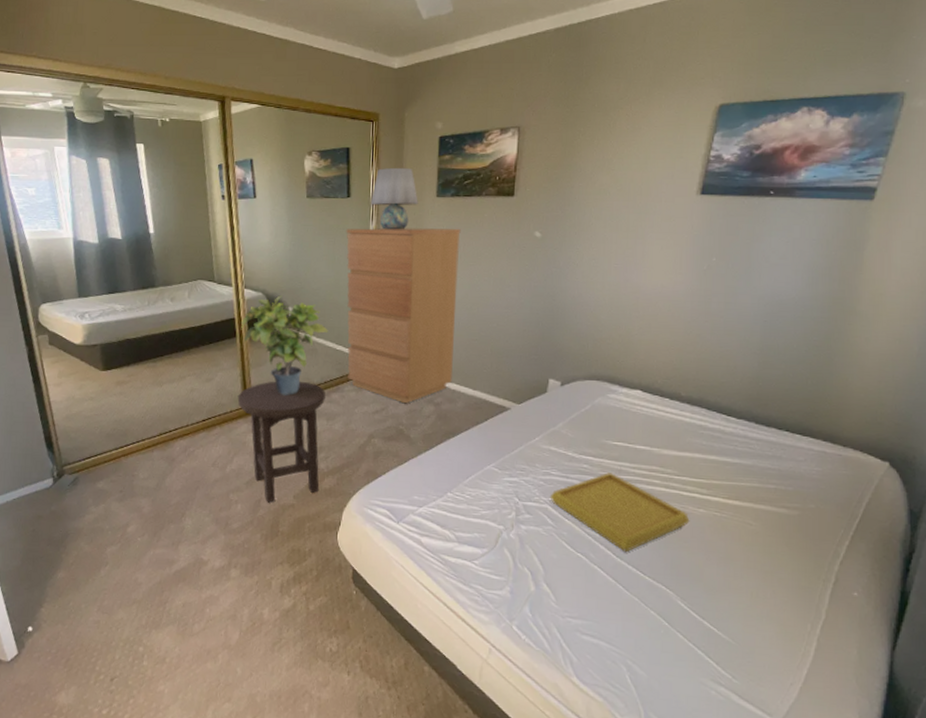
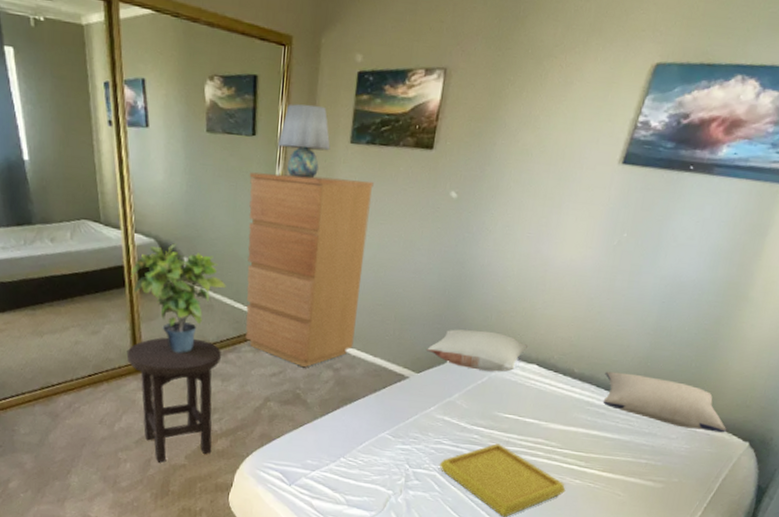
pillow: none [526,359,628,399] -> present [427,329,528,372]
pillow: none [714,393,859,453] -> present [603,371,726,433]

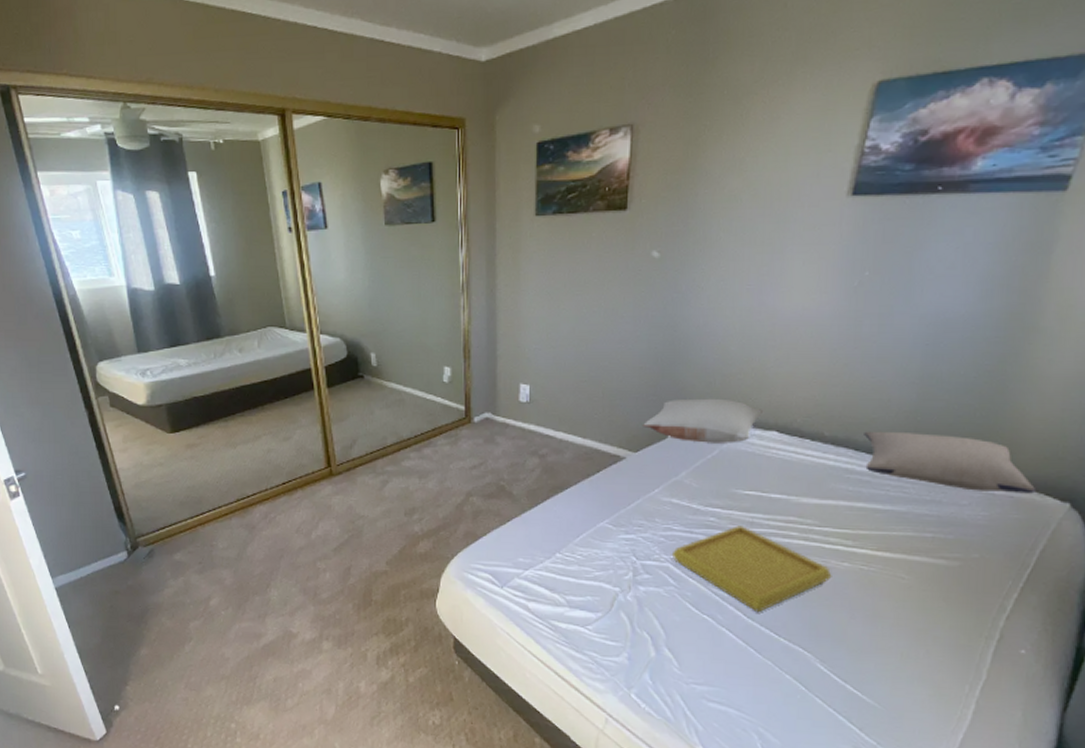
stool: present [126,337,221,463] -> none [319,436,416,570]
potted plant: present [130,243,226,353] -> none [317,340,417,452]
dresser: present [245,172,374,368] -> none [432,251,565,457]
table lamp: present [277,103,330,179] -> none [458,182,514,258]

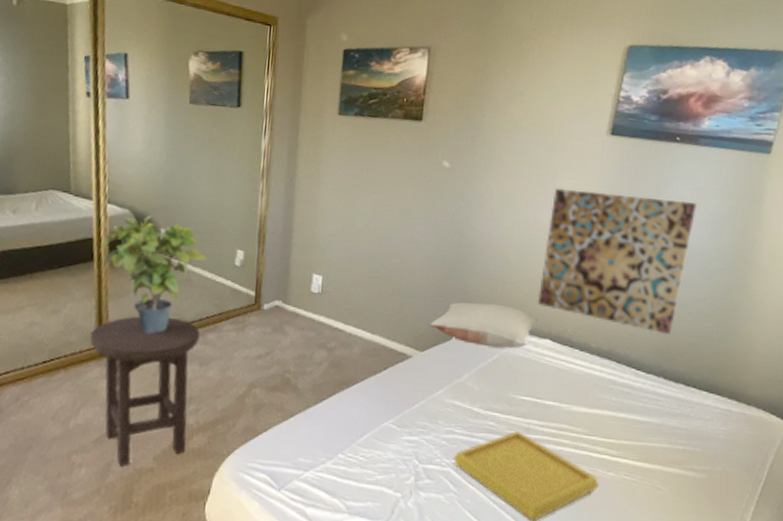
potted plant: none [317,340,417,452] -> present [99,214,207,334]
stool: none [319,436,416,570] -> present [90,316,200,466]
wall art: none [761,263,961,416] -> present [537,188,696,334]
pillow: present [864,431,1035,494] -> none [624,345,762,412]

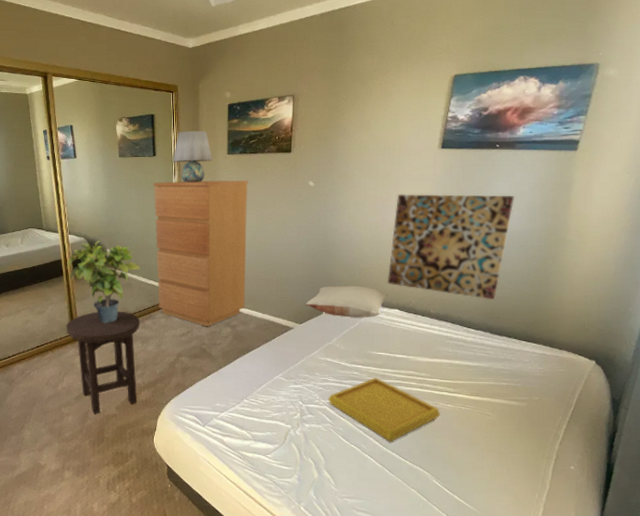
dresser: none [227,142,364,348] -> present [153,180,248,327]
table lamp: none [263,78,318,149] -> present [172,130,213,183]

